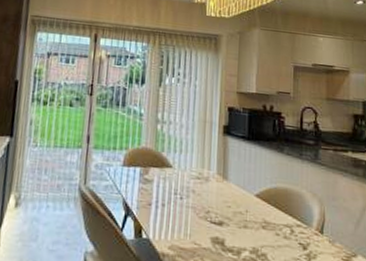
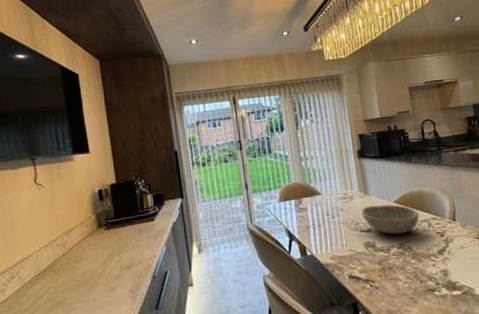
bowl: none [215,193,281,237] -> present [361,204,419,235]

